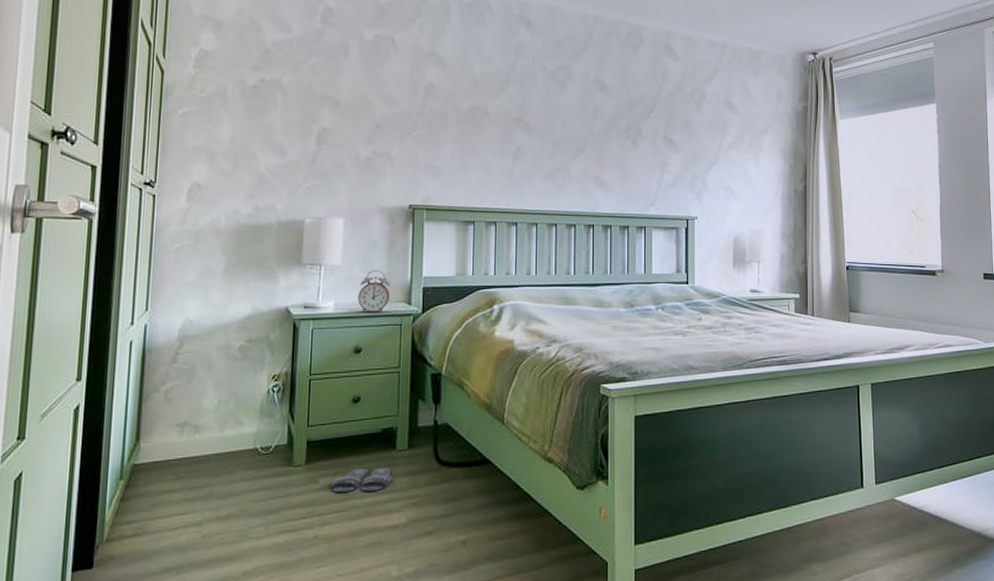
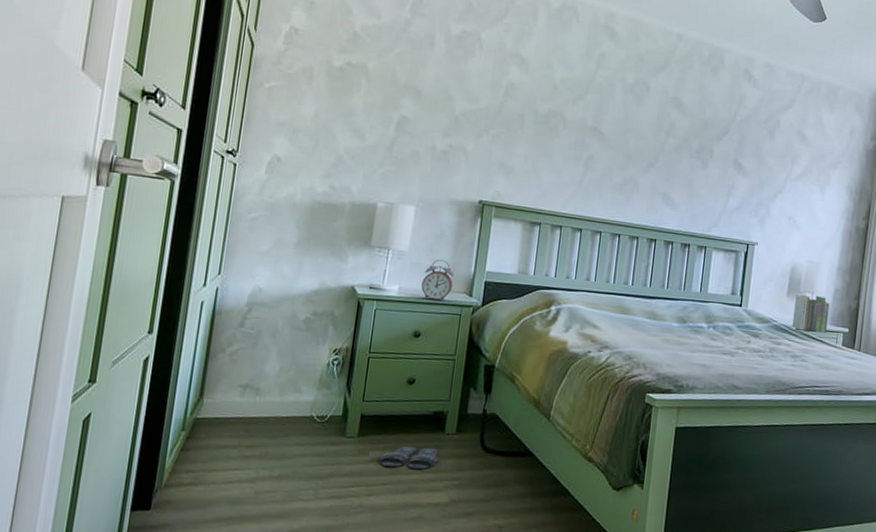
books: none [742,264,778,301] -> present [792,294,830,333]

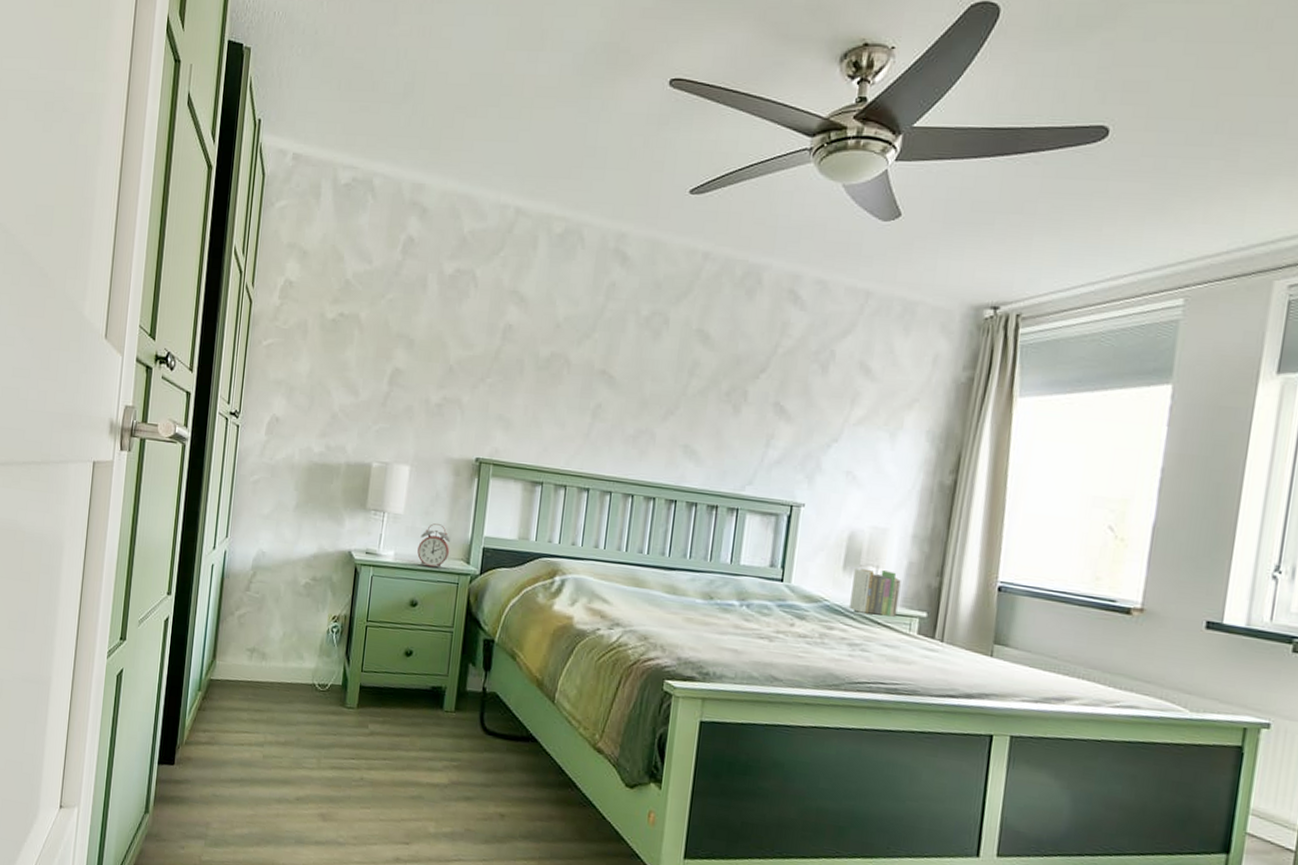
slippers: present [379,446,441,470] -> none [378,721,439,748]

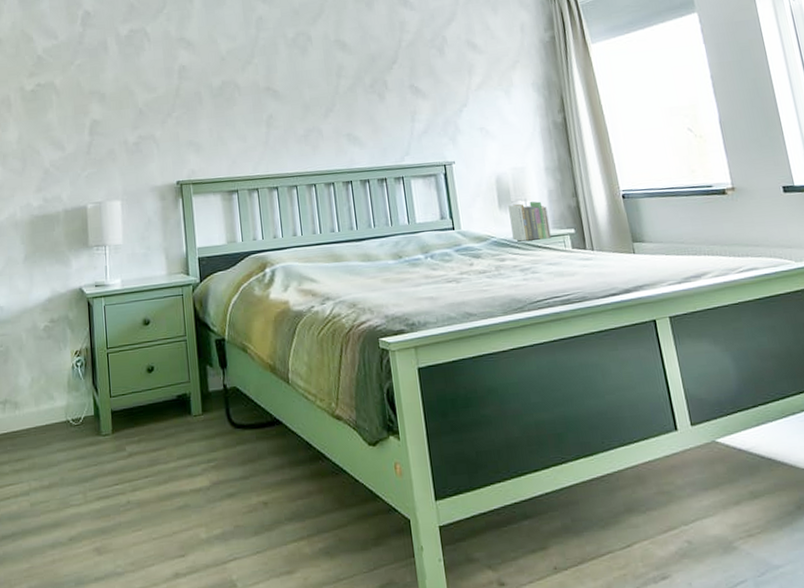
alarm clock: present [417,523,450,568] -> none [141,245,170,287]

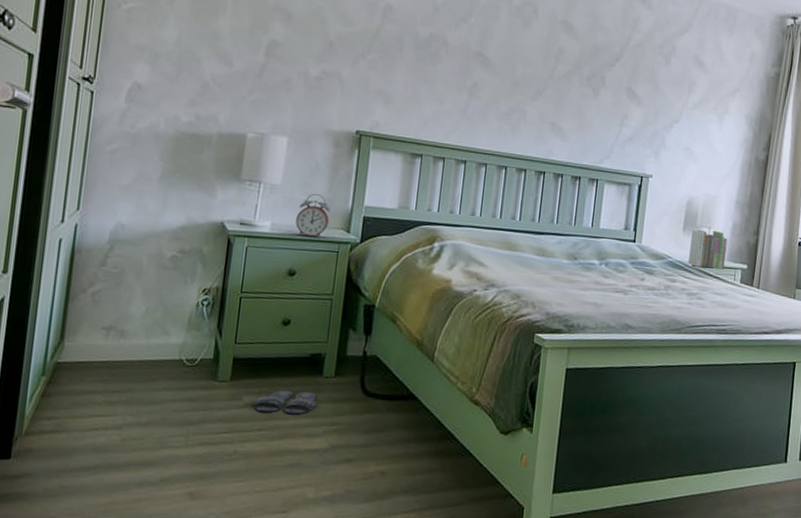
slippers: none [136,432,193,460] -> present [253,390,319,415]
alarm clock: none [141,245,170,287] -> present [295,194,330,238]

